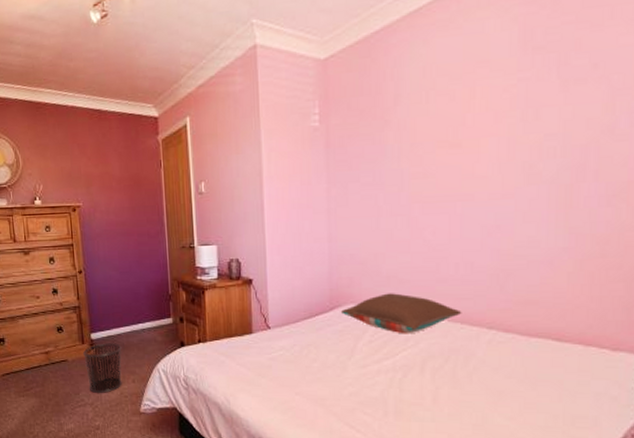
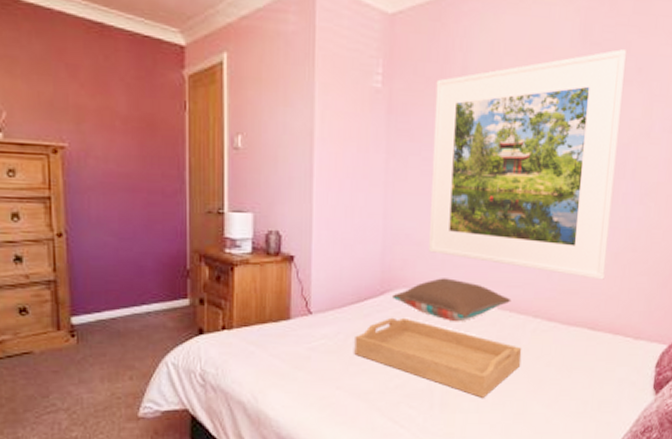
waste bin: present [82,343,122,393] -> none [57,329,117,395]
serving tray: none [309,330,478,408] -> present [354,317,522,398]
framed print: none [370,48,578,289] -> present [428,49,628,280]

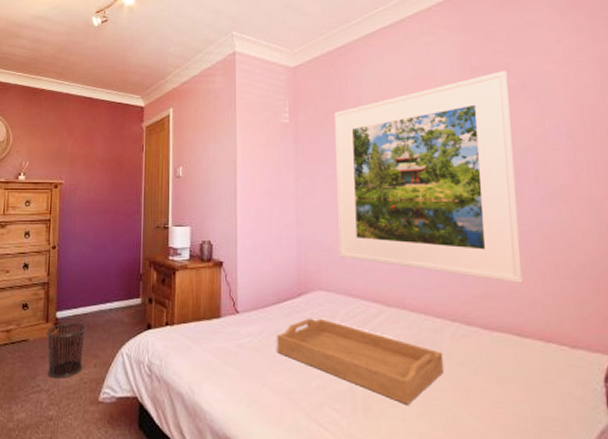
waste bin: none [57,329,117,395] -> present [45,322,87,378]
pillow: present [391,278,512,322] -> none [308,281,425,324]

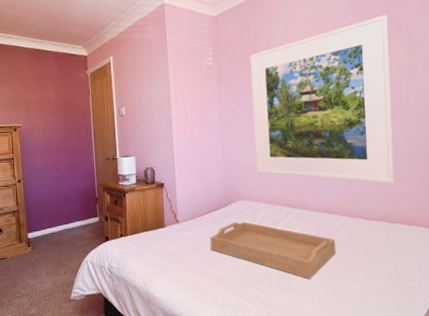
waste bin: present [45,322,87,378] -> none [20,240,55,285]

